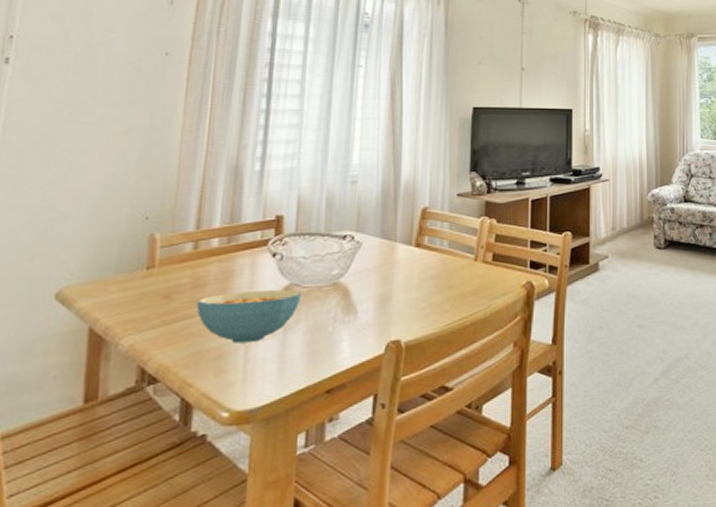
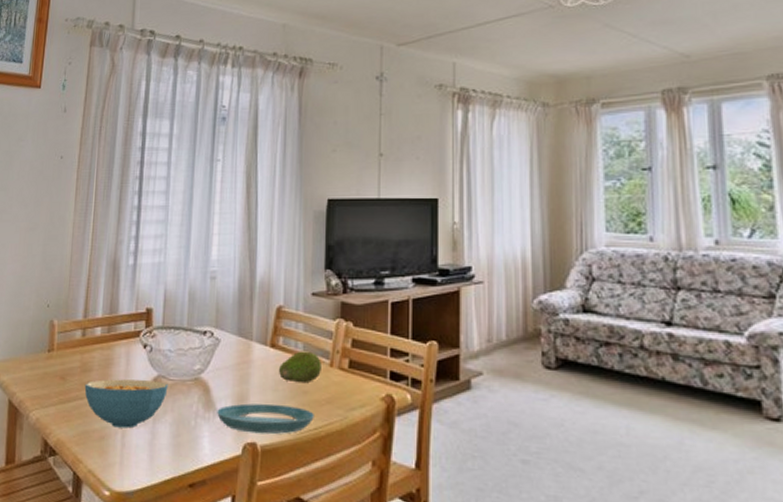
saucer: none [358,301,459,332] -> present [217,403,314,435]
fruit: none [423,248,466,278] -> present [278,351,321,382]

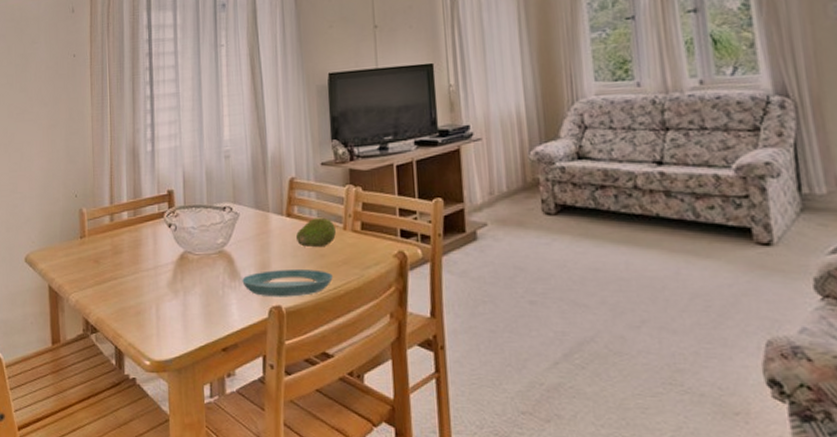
cereal bowl: present [84,379,168,429] -> none [117,257,195,303]

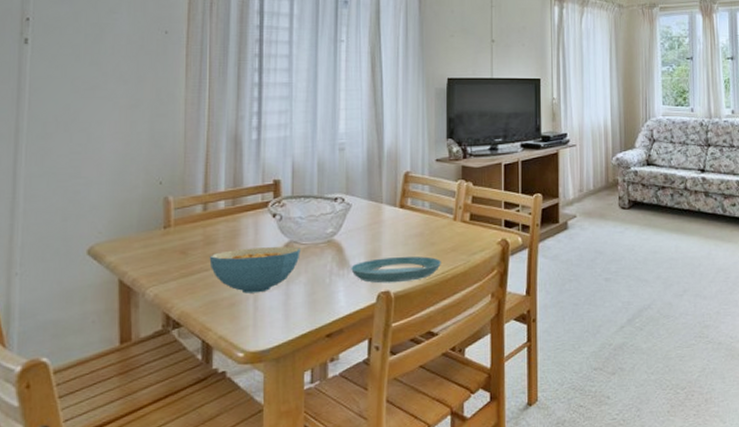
cereal bowl: none [117,257,195,303] -> present [209,246,300,294]
fruit: present [295,217,336,247] -> none [407,209,446,236]

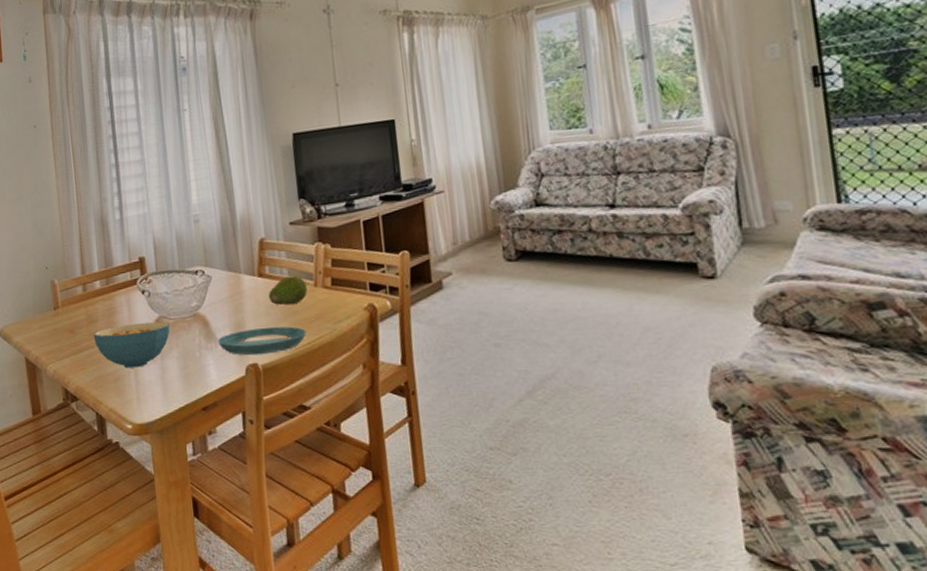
fruit: none [407,209,446,236] -> present [268,275,307,305]

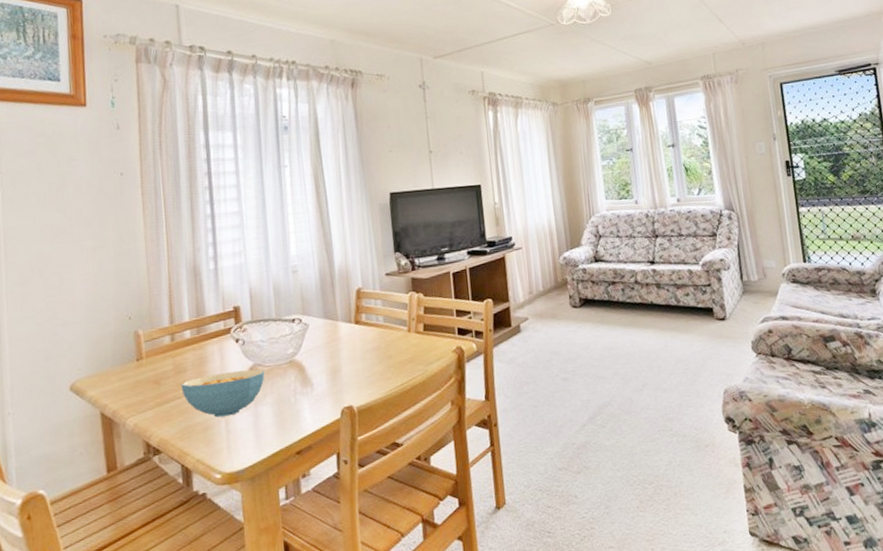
saucer: present [218,326,306,356] -> none [314,369,400,399]
fruit: present [268,275,307,305] -> none [364,322,401,350]

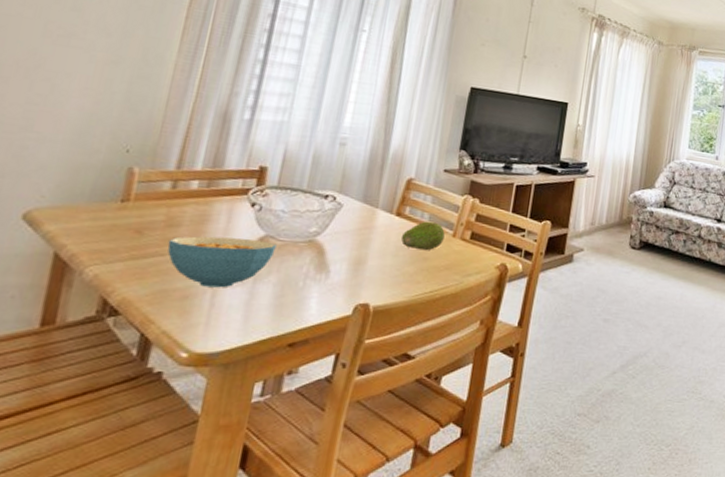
fruit: none [364,322,401,350] -> present [400,221,445,250]

